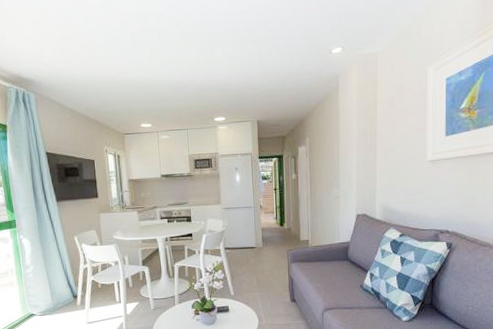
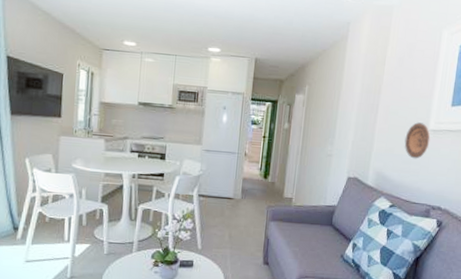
decorative plate: none [405,155,430,190] -> present [404,122,431,159]

